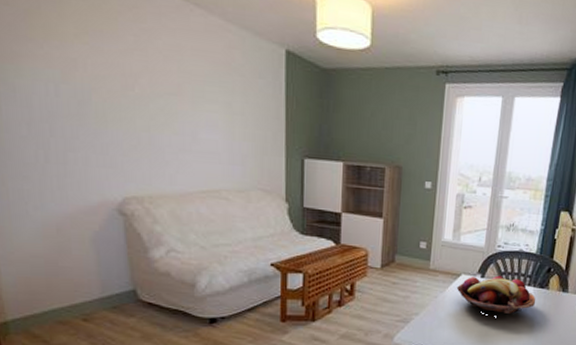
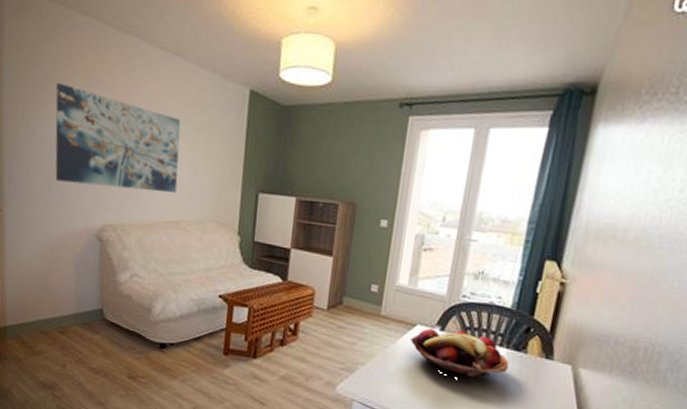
wall art: none [39,28,212,161] -> present [55,83,181,194]

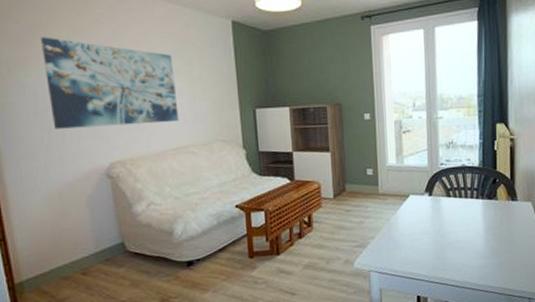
fruit basket: present [410,328,509,378] -> none [406,192,487,233]

